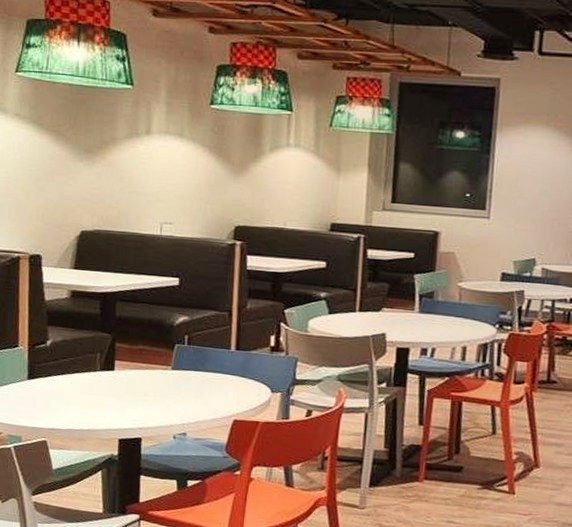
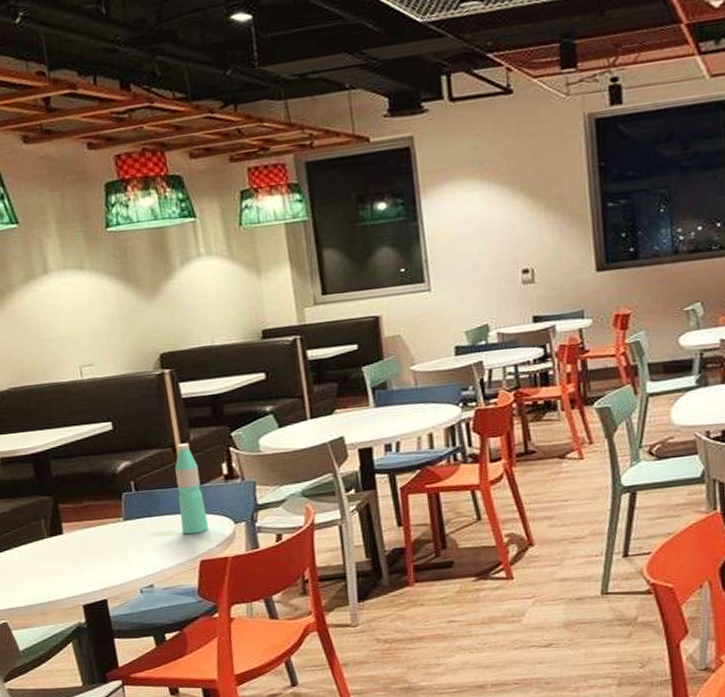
water bottle: none [222,310,249,395] -> present [175,443,209,535]

